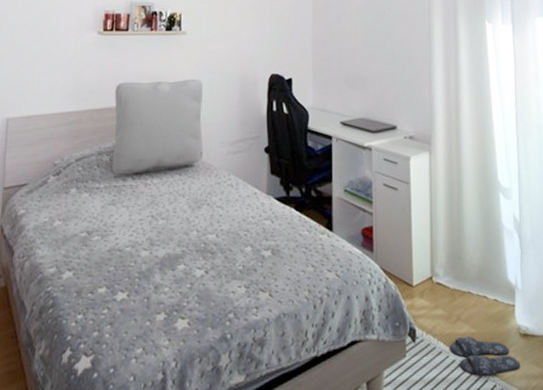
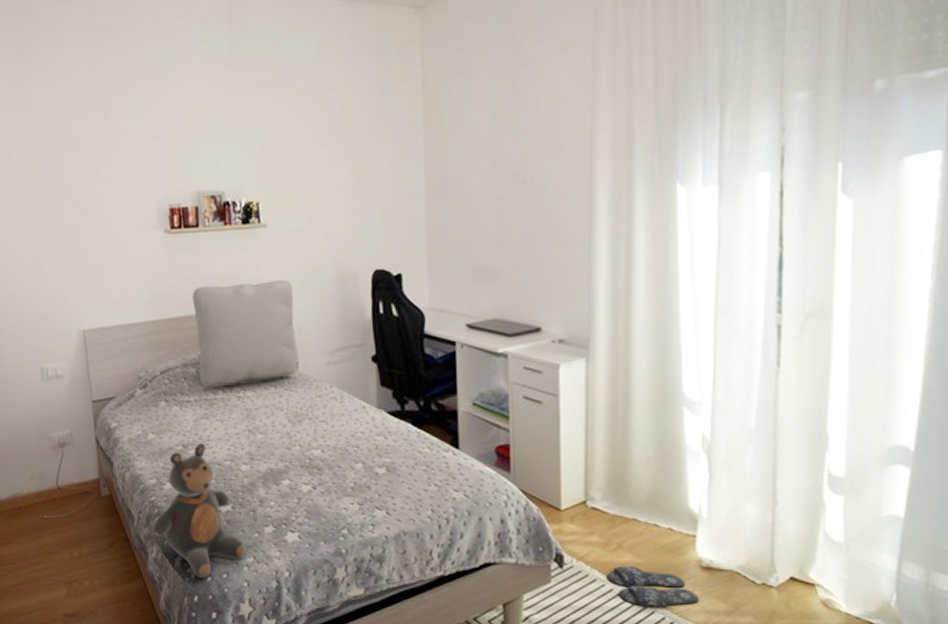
teddy bear: none [43,229,136,376] -> present [151,443,246,579]

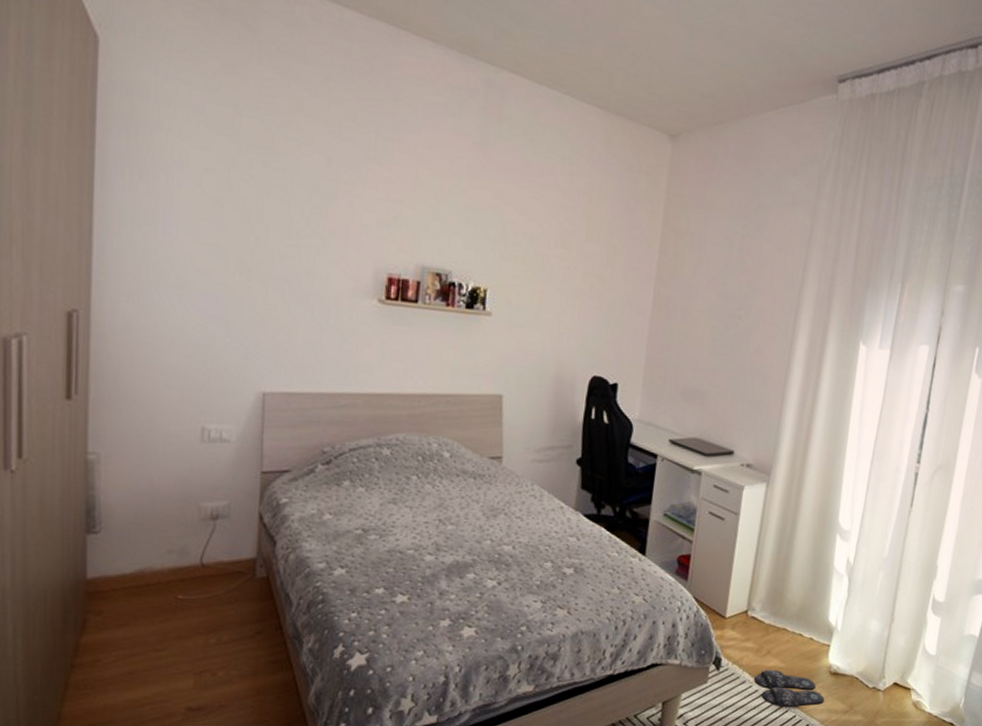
teddy bear: present [151,443,246,579] -> none [311,529,417,672]
pillow: present [193,279,297,388] -> none [393,365,508,472]

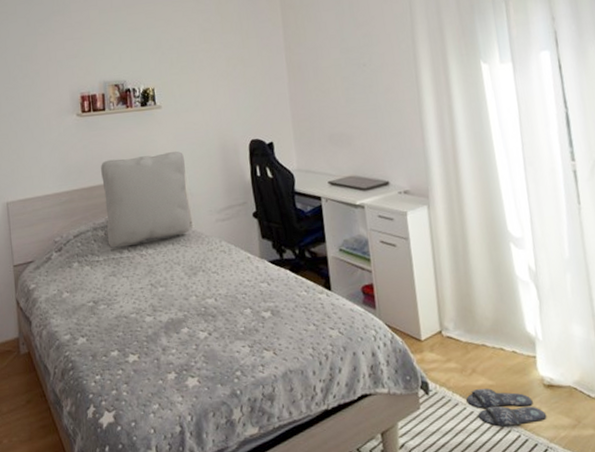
pillow: none [393,365,508,472] -> present [101,151,191,248]

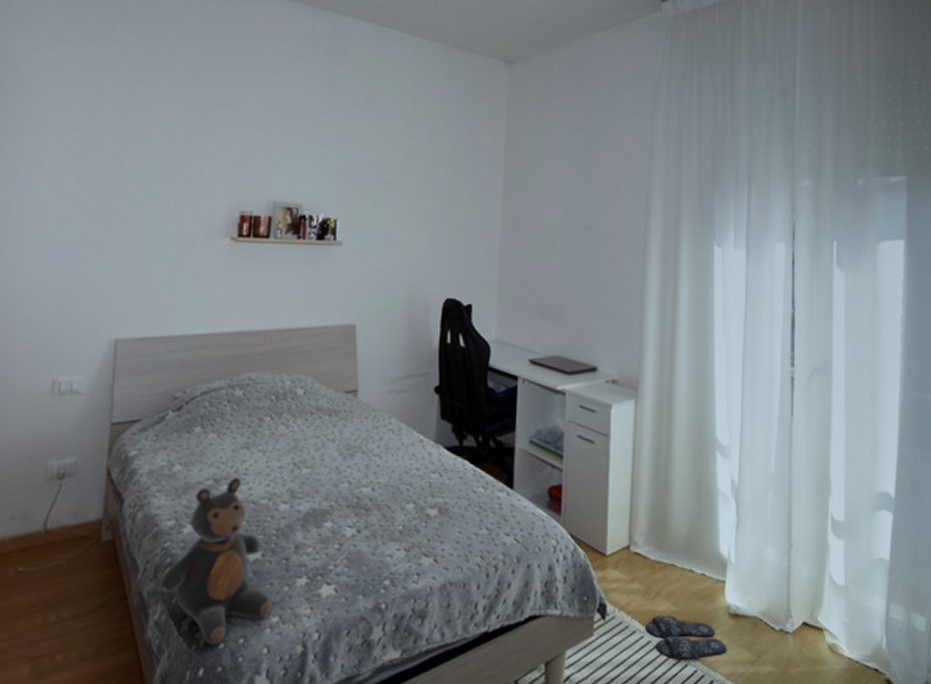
teddy bear: none [66,299,152,429] -> present [158,478,272,646]
pillow: present [101,151,191,248] -> none [245,300,361,413]

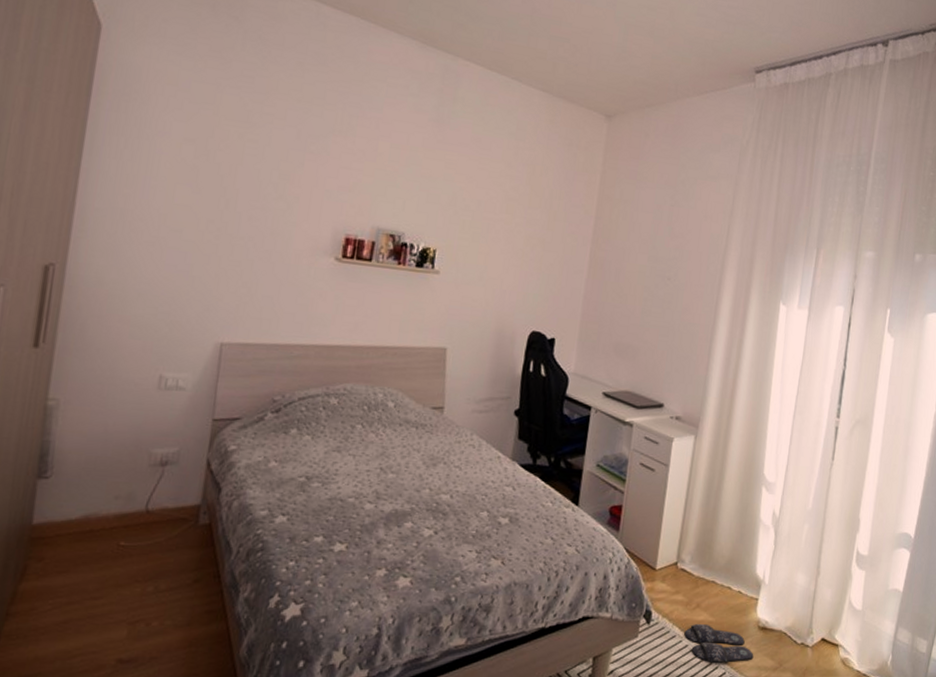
teddy bear: present [158,478,272,646] -> none [249,477,353,623]

